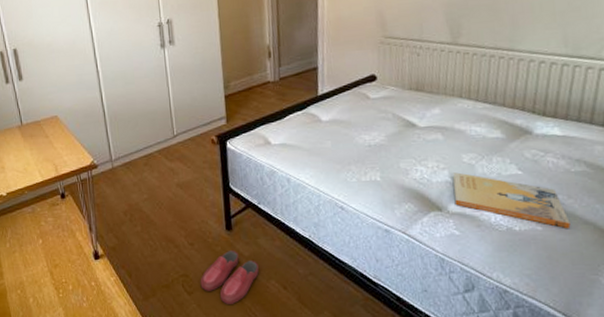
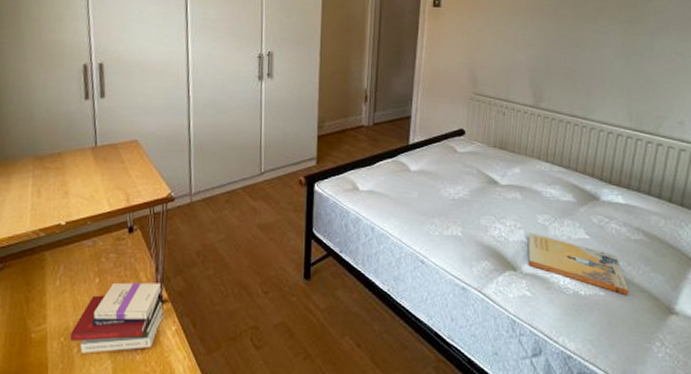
books: none [24,241,103,303] -> present [69,282,164,354]
slippers: present [200,251,259,304] -> none [270,302,334,362]

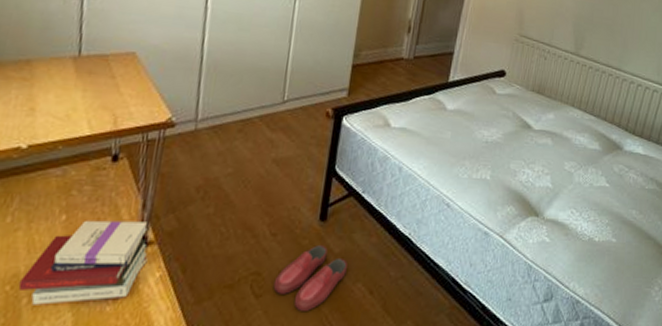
slippers: none [270,302,334,362] -> present [273,245,347,311]
book: present [527,232,629,296] -> none [550,179,638,243]

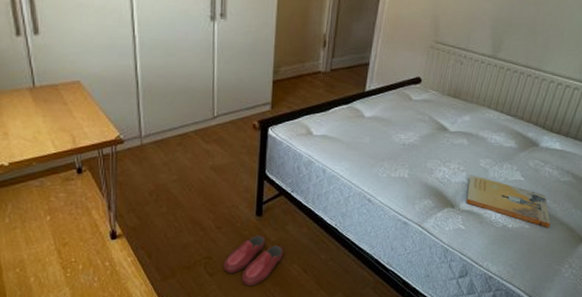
books: present [18,220,148,305] -> none [25,219,119,282]
book: none [550,179,638,243] -> present [466,175,551,228]

